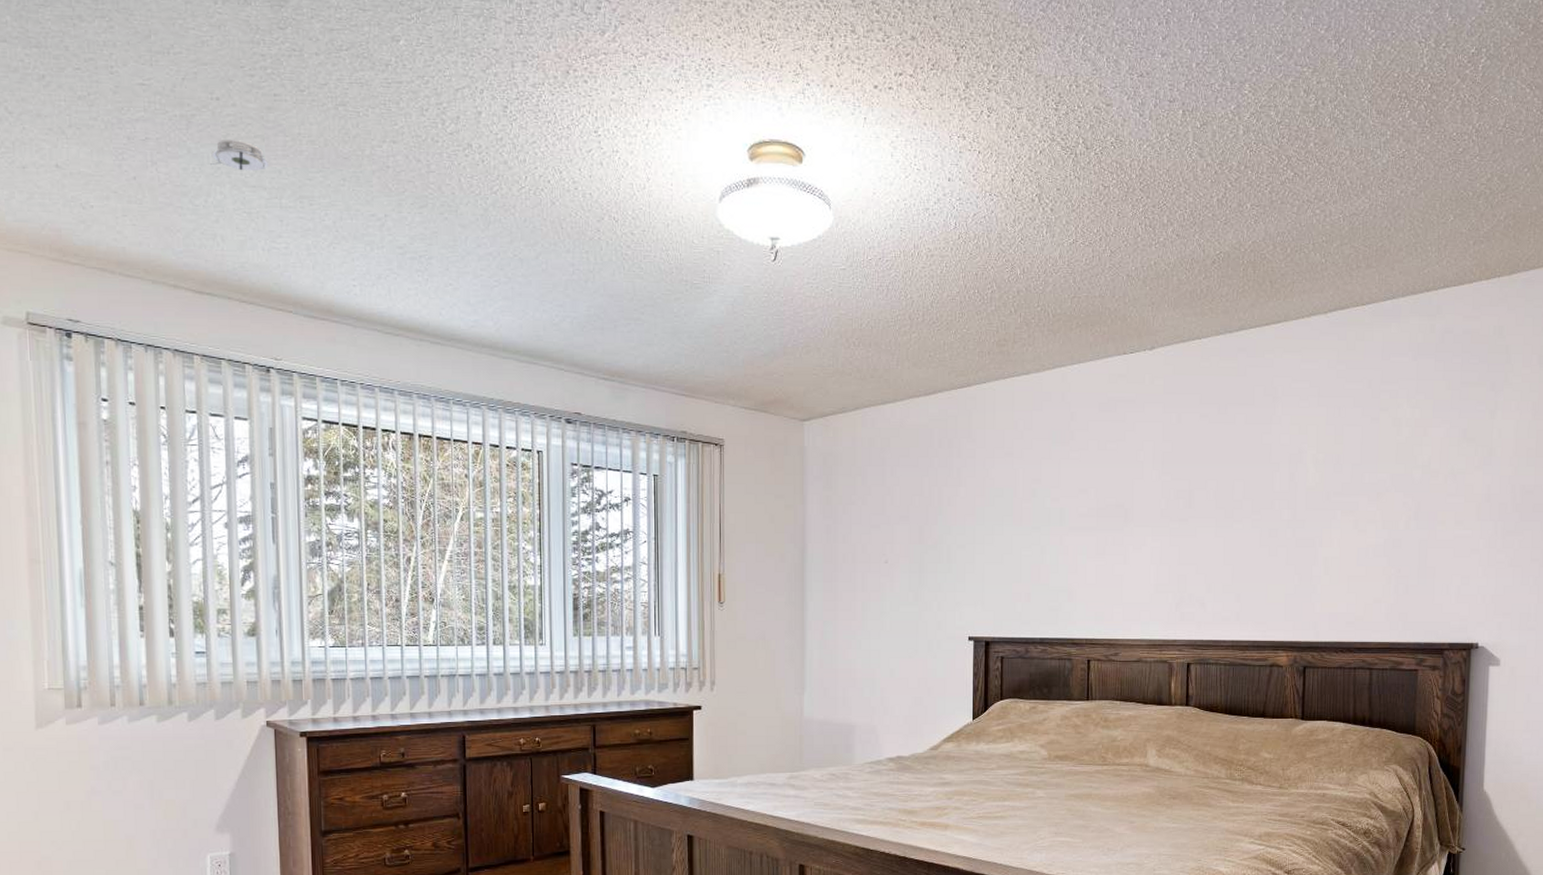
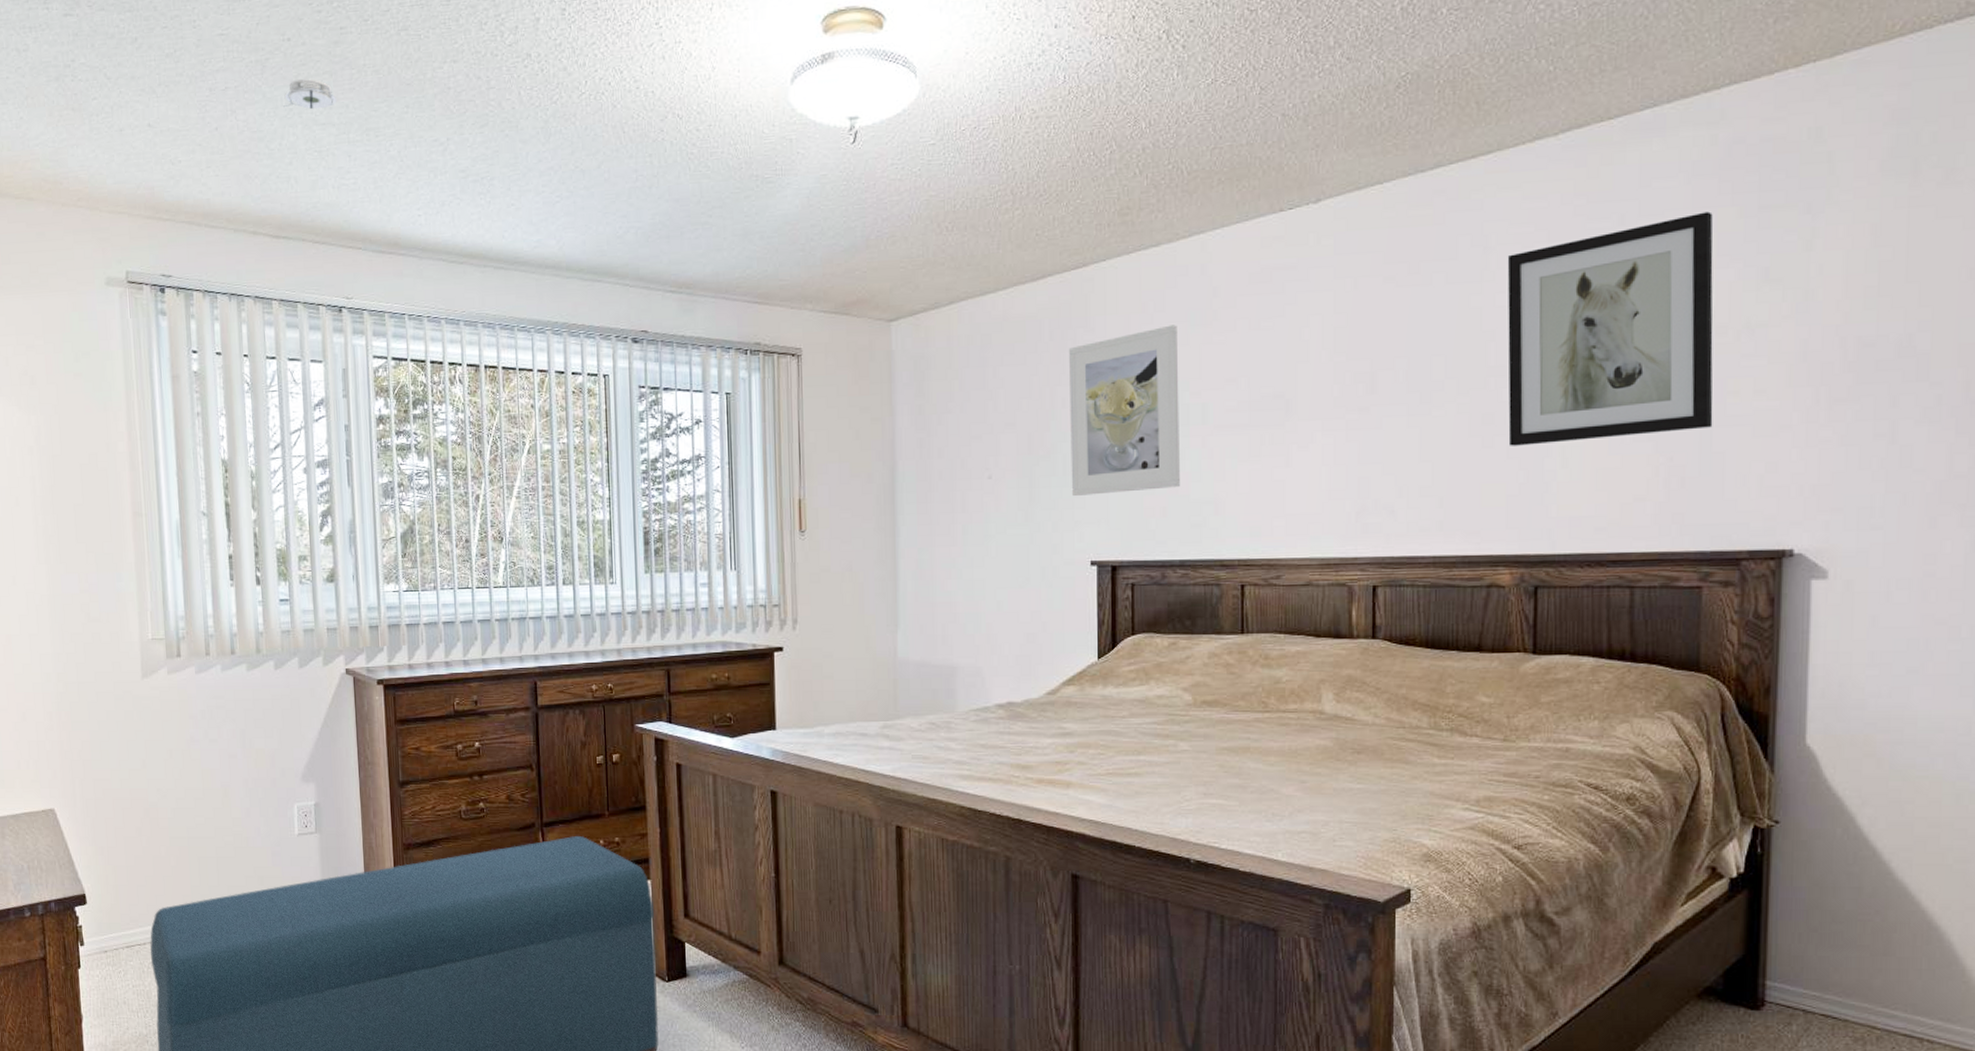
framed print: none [953,441,1043,581] -> present [1068,325,1180,496]
wall art: none [1287,383,1431,555] -> present [1507,211,1713,446]

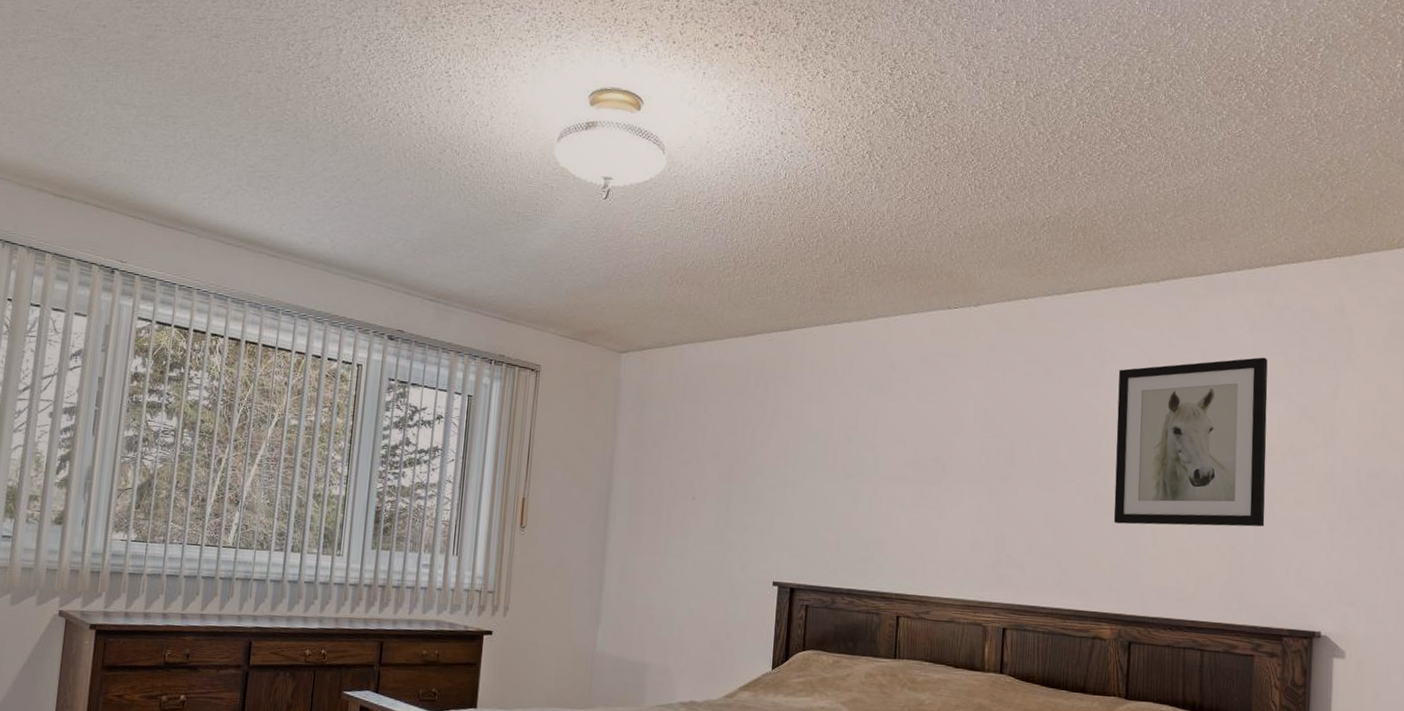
smoke detector: present [283,78,337,110] -> none [89,61,142,91]
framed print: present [1068,325,1180,496] -> none [761,388,860,526]

